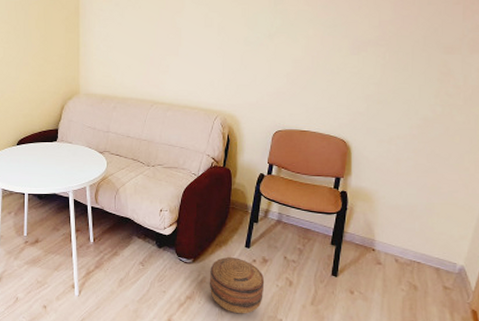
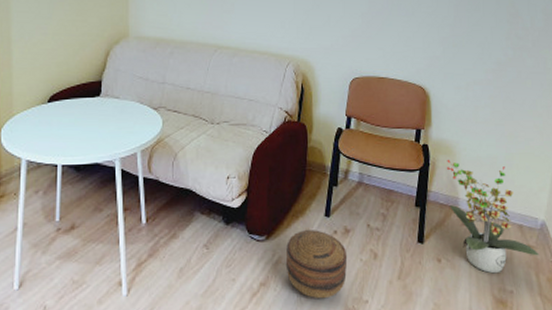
potted plant: none [365,205,456,309] -> present [447,159,540,274]

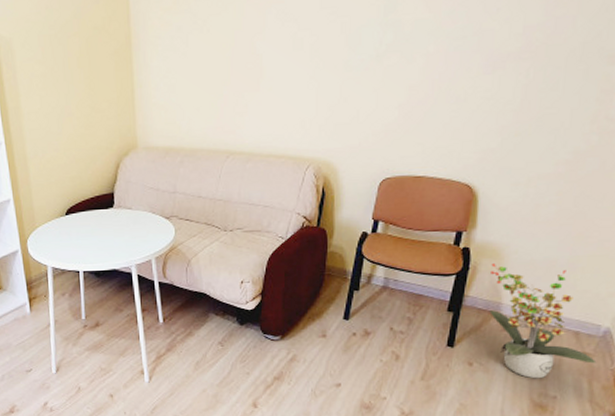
basket: present [285,230,348,299] -> none [300,332,366,394]

